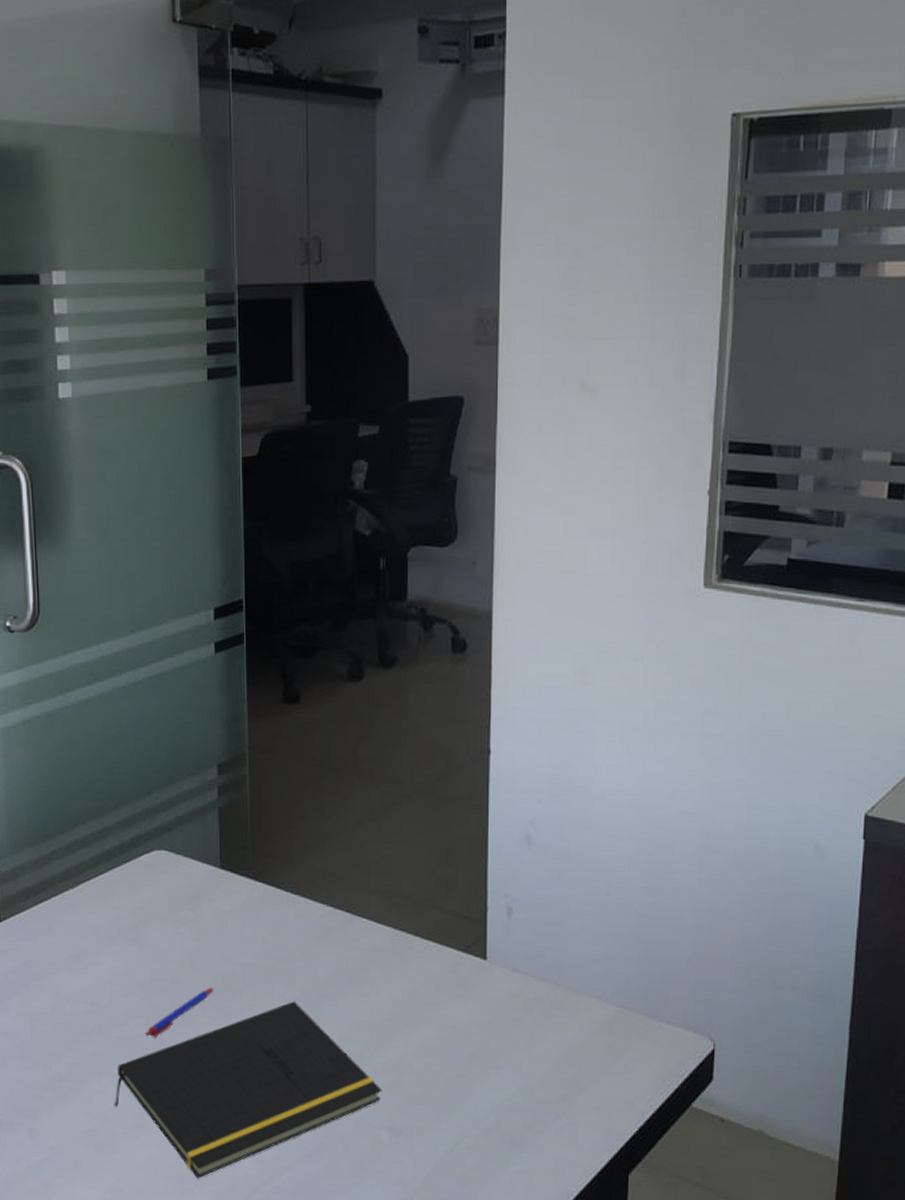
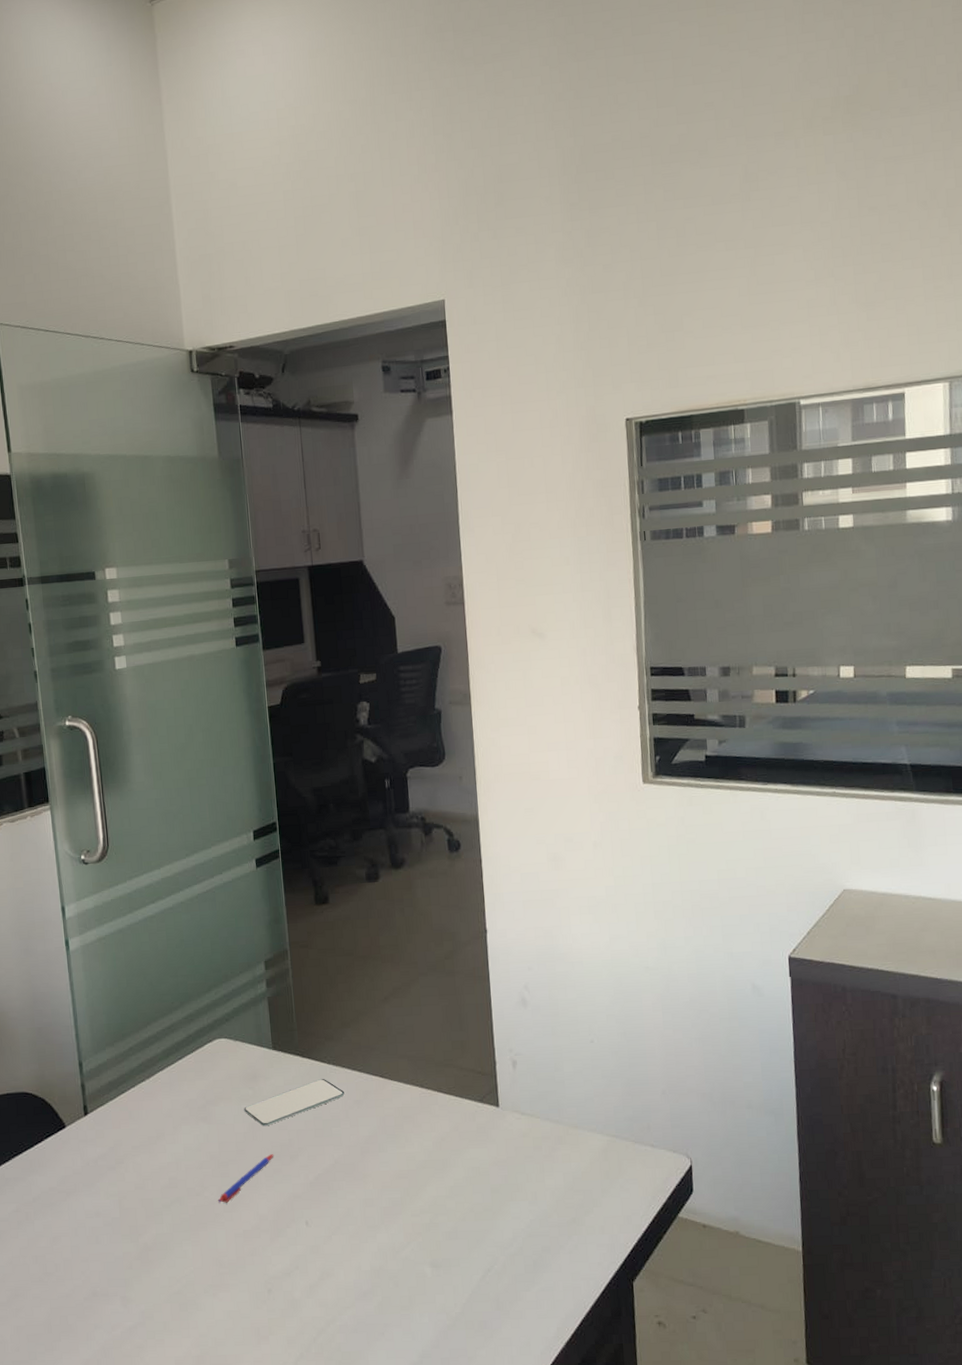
notepad: present [114,1001,382,1179] -> none [194,1159,422,1327]
smartphone: none [182,906,303,956] -> present [244,1078,345,1127]

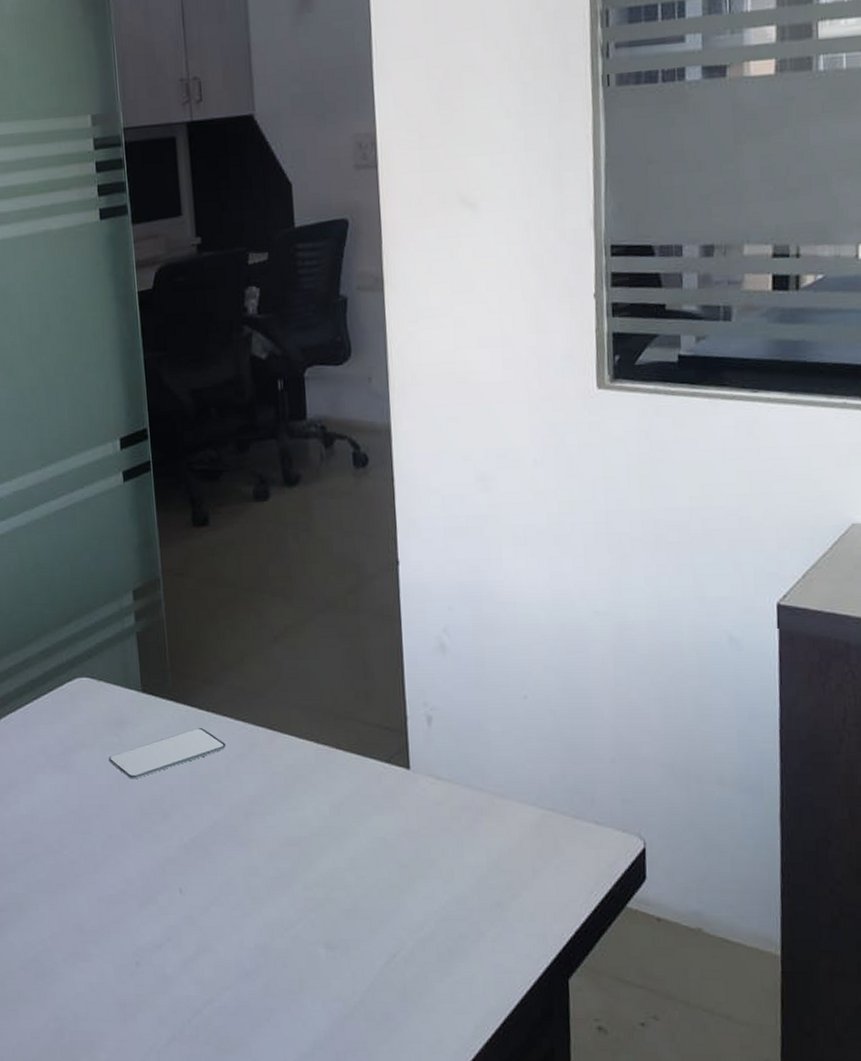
pen: present [217,1153,274,1203] -> none [78,810,143,863]

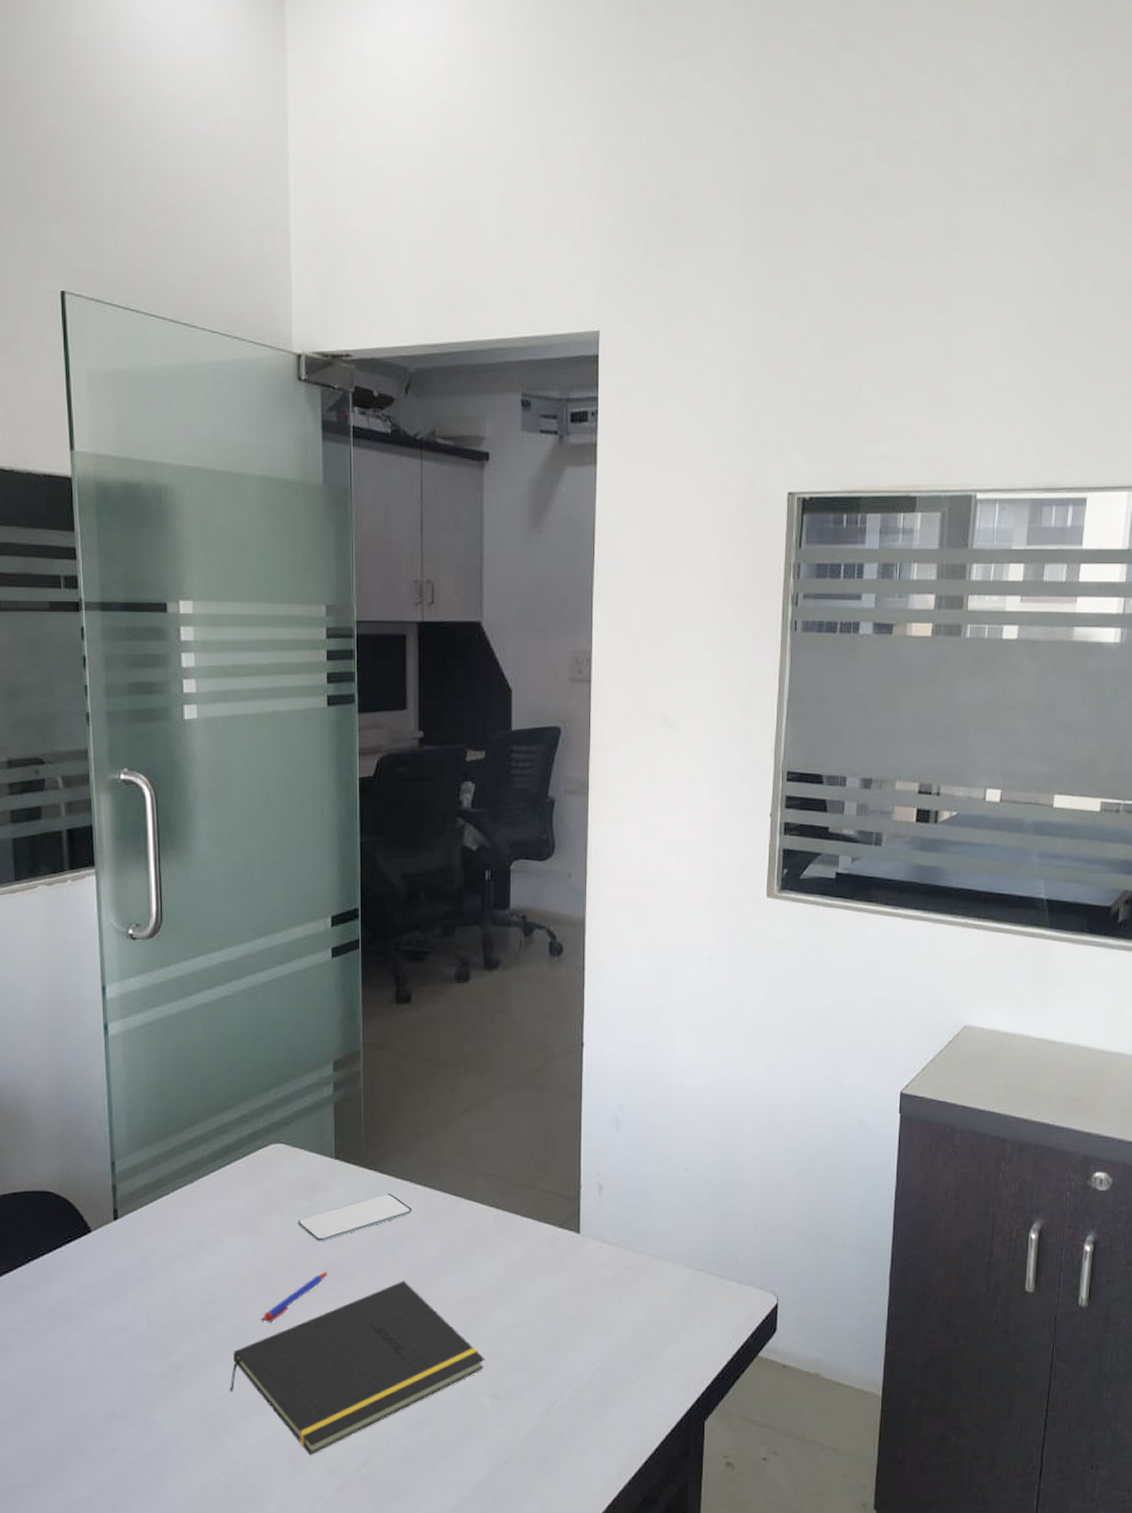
notepad: none [52,820,316,1004] -> present [229,1281,485,1456]
pen: none [78,810,143,863] -> present [260,1271,328,1322]

